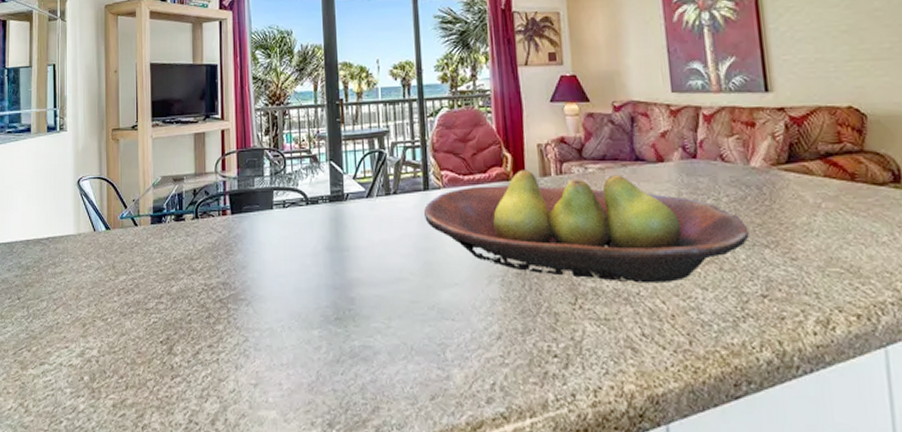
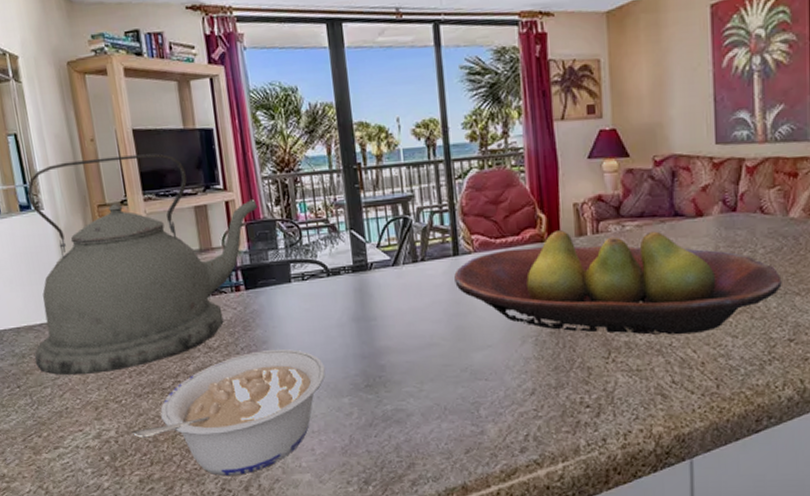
kettle: none [37,85,249,291] -> present [27,153,258,376]
legume: none [112,276,298,407] -> present [131,349,326,476]

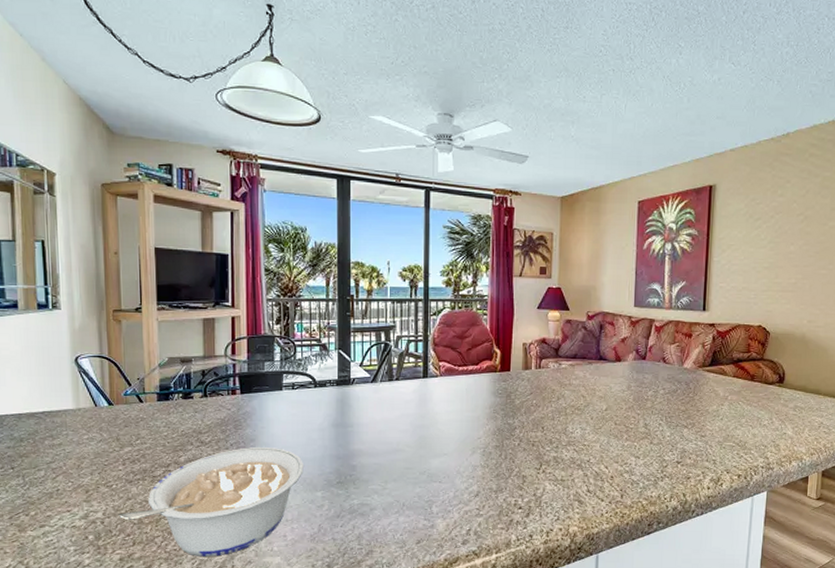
kettle: present [27,153,258,376] -> none [32,269,260,461]
fruit bowl: present [454,229,782,335] -> none [422,363,675,454]

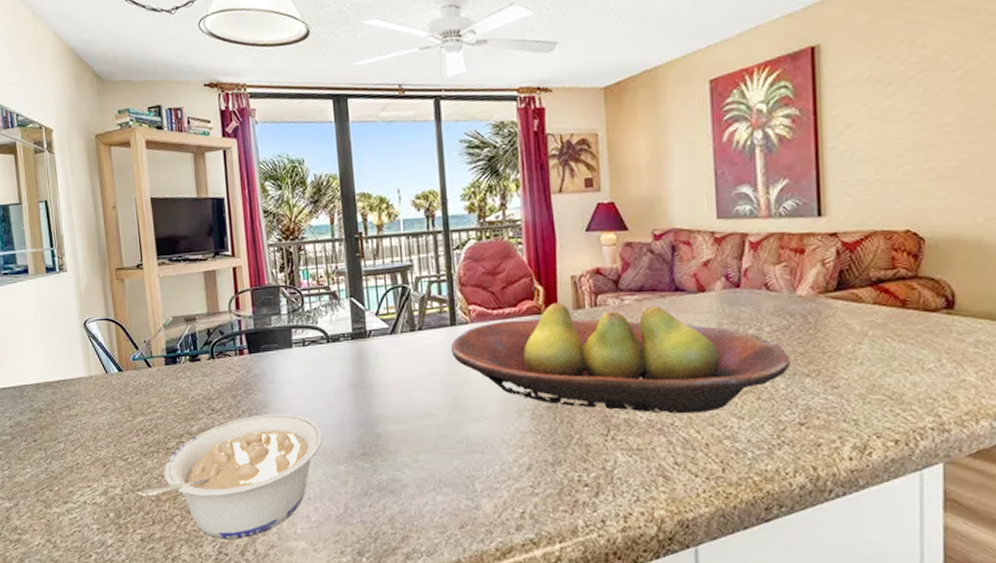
fruit bowl: none [422,363,675,454] -> present [451,301,790,414]

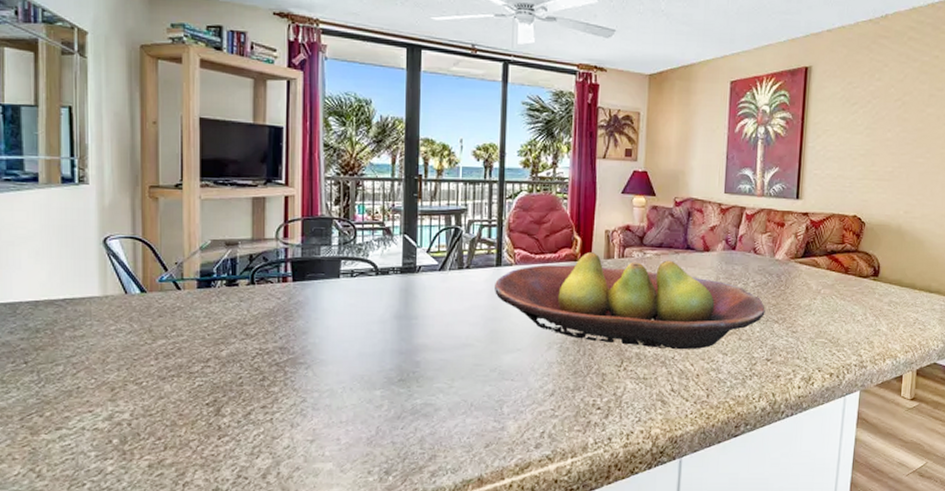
legume: present [136,414,323,539] -> none [148,341,361,462]

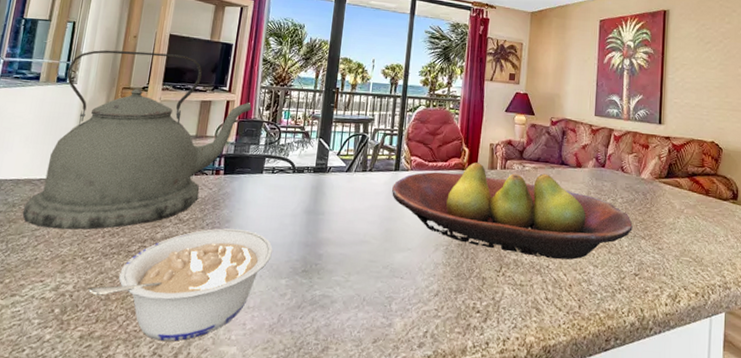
kettle: none [50,140,317,354] -> present [22,50,252,230]
legume: none [148,341,361,462] -> present [87,228,273,342]

